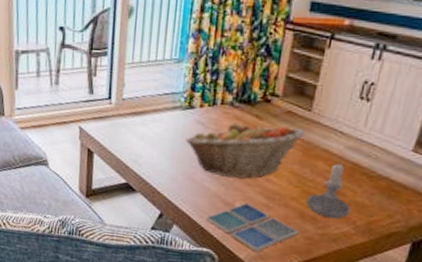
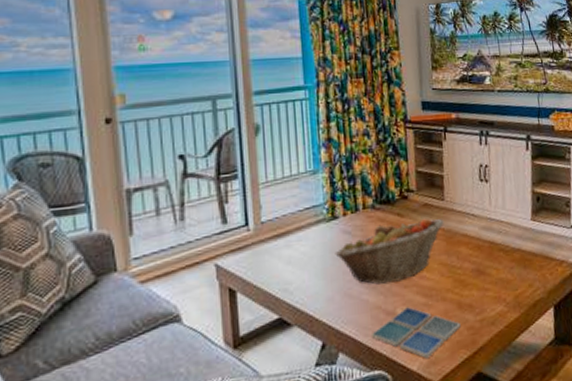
candle: present [306,163,351,219] -> none [459,244,499,302]

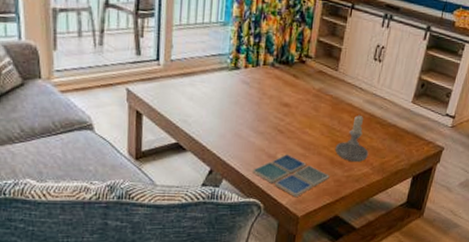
fruit basket: present [335,218,444,284] -> none [232,81,334,132]
candle: none [459,244,499,302] -> present [335,115,369,163]

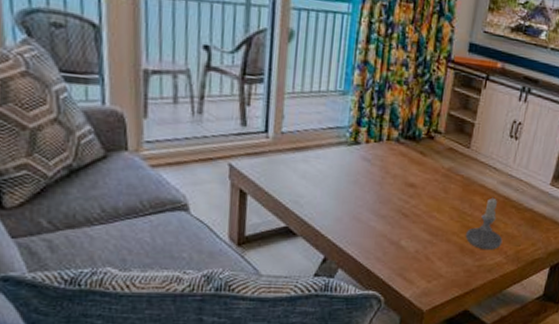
drink coaster: present [251,154,329,198] -> none [371,241,459,290]

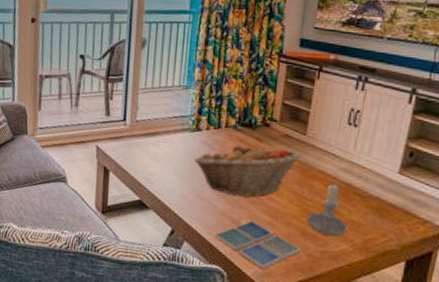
fruit basket: none [350,159,465,216] -> present [194,144,302,197]
drink coaster: none [371,241,459,290] -> present [214,221,301,270]

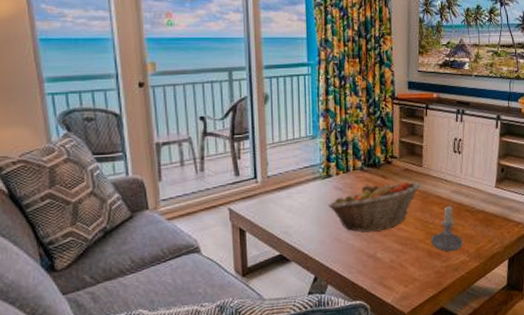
drink coaster: present [214,221,301,270] -> none [354,252,429,295]

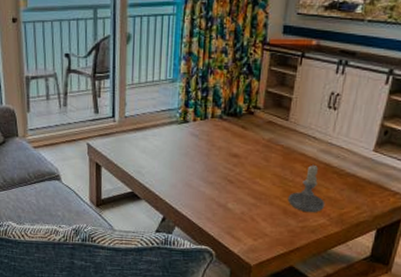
fruit basket: present [328,180,421,233] -> none [182,133,284,182]

